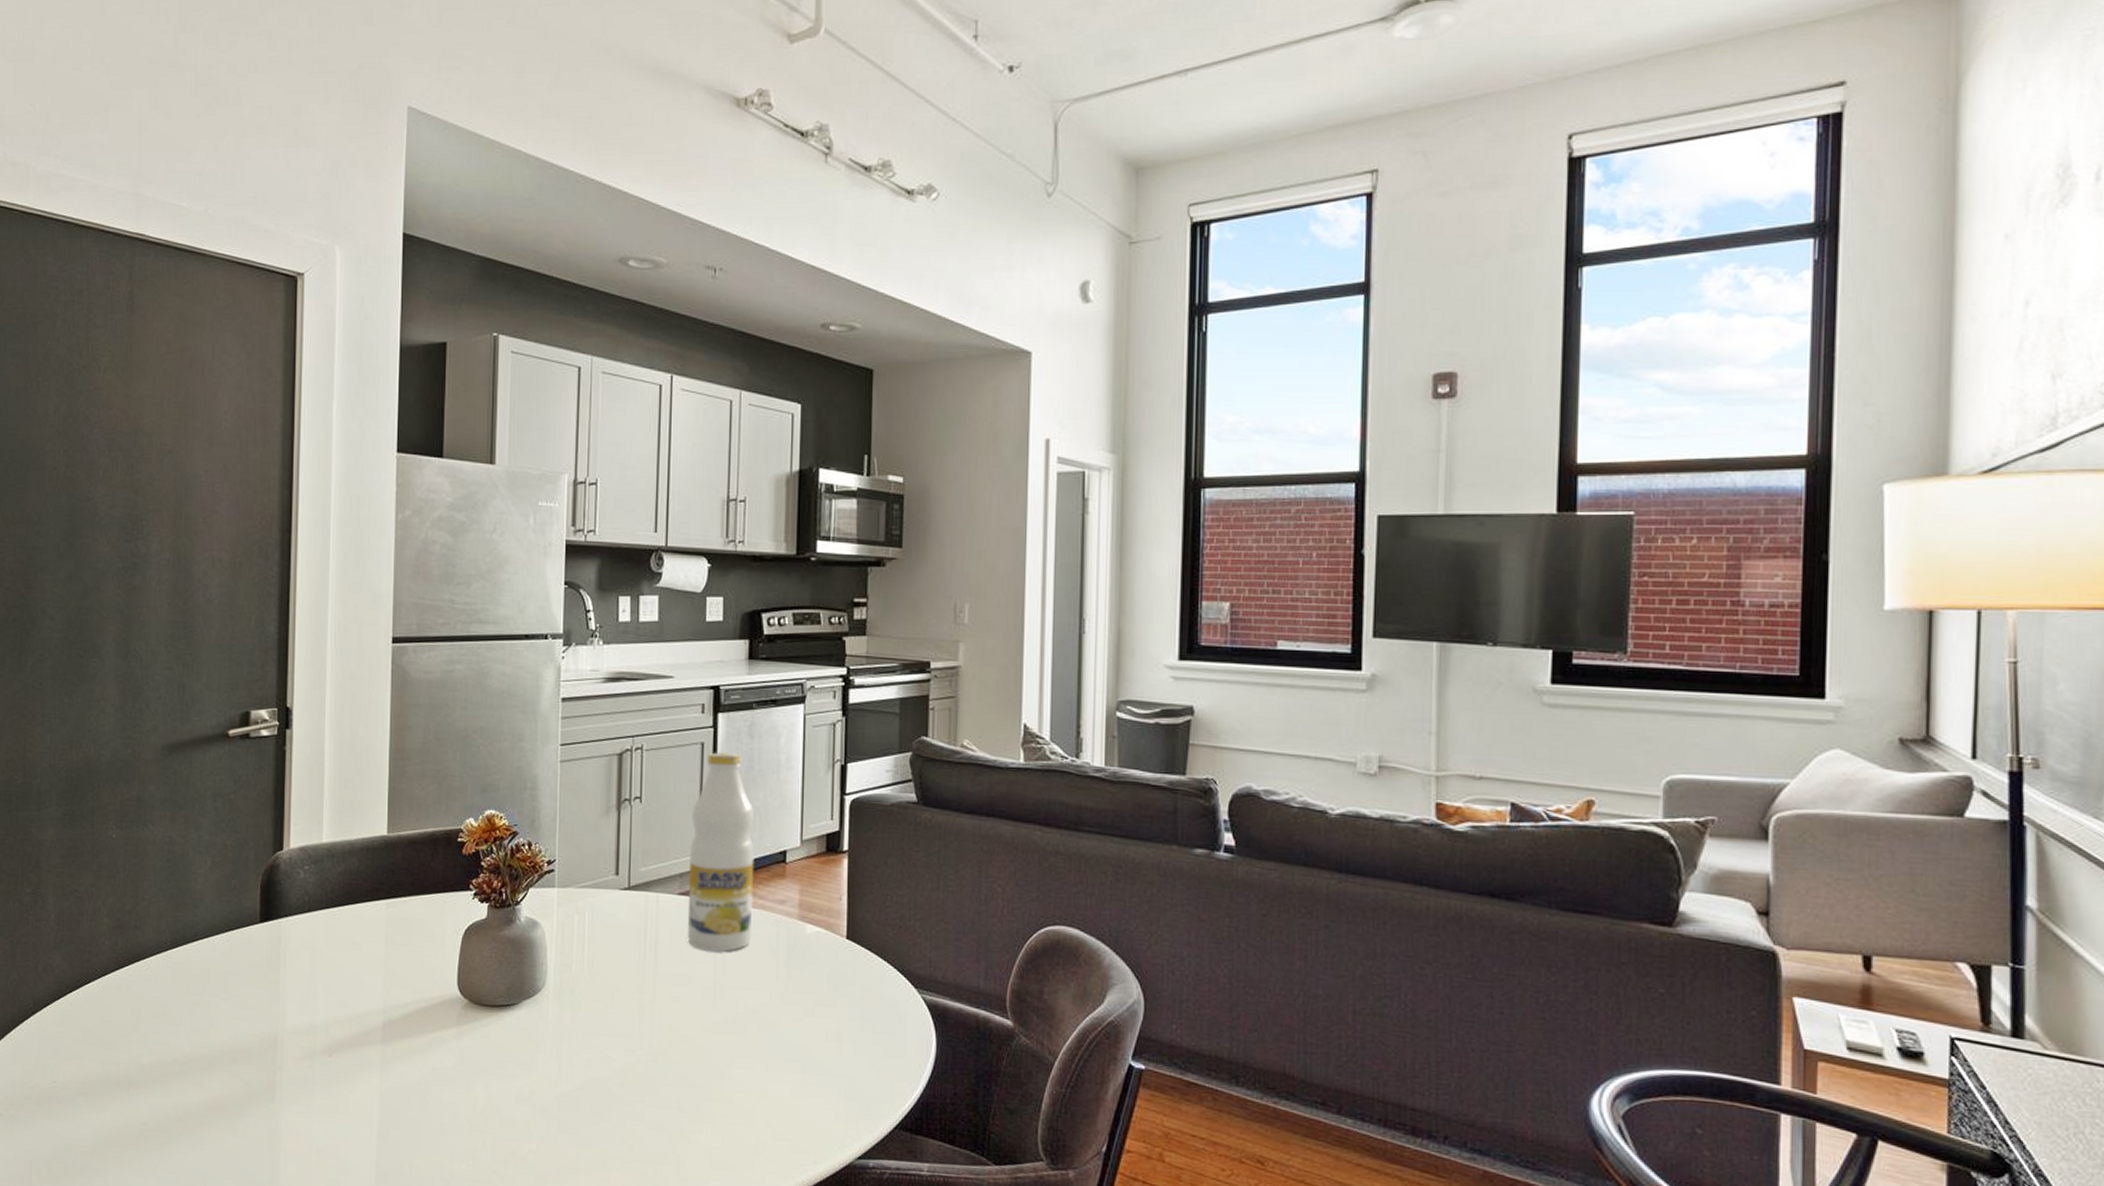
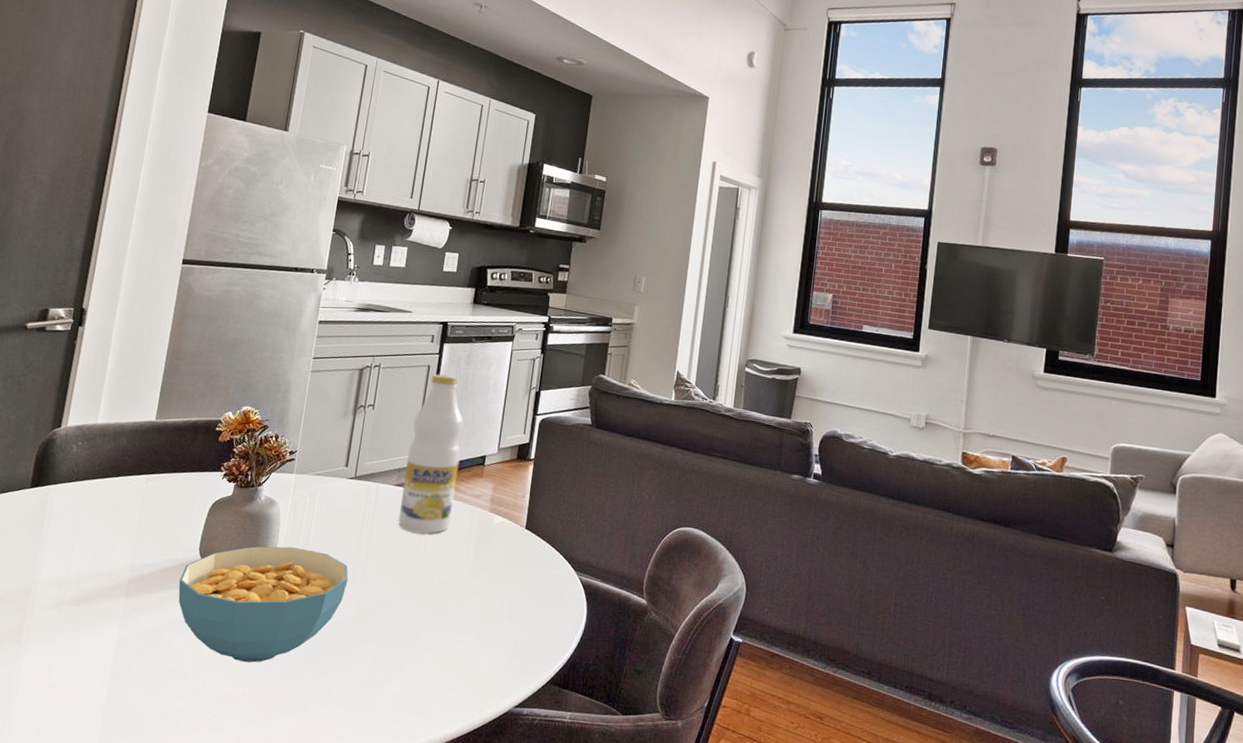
cereal bowl: none [439,976,636,1115] -> present [178,546,349,663]

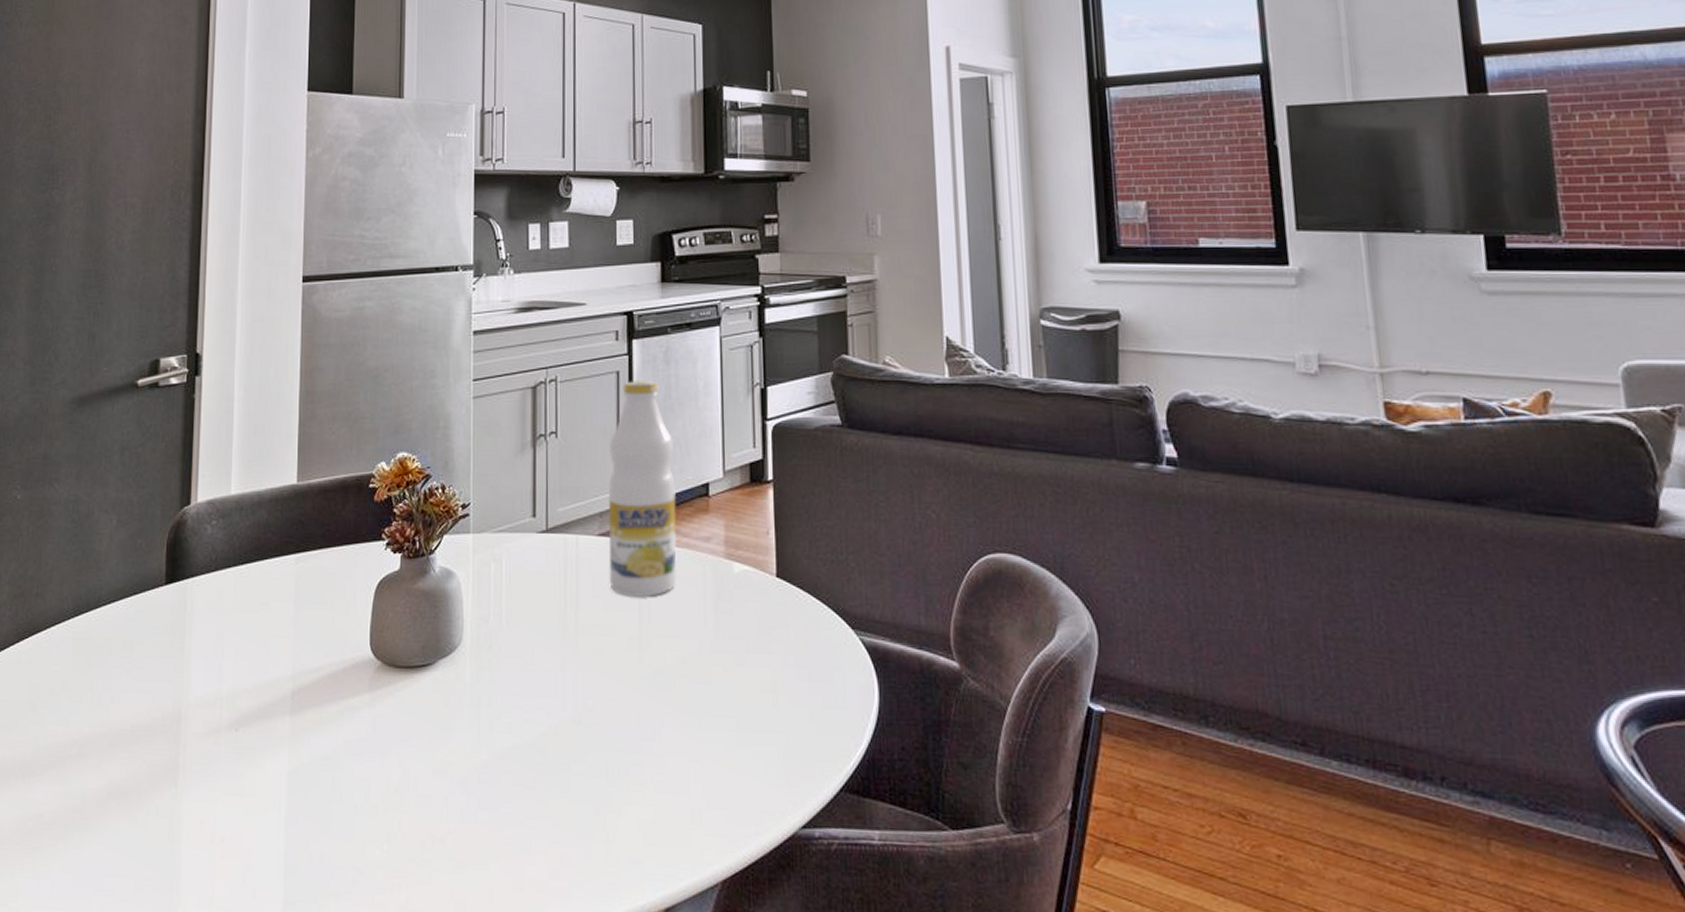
cereal bowl: present [178,546,349,663] -> none [351,631,558,791]

